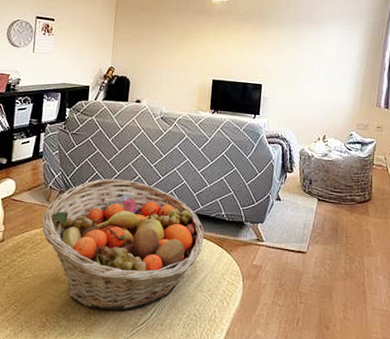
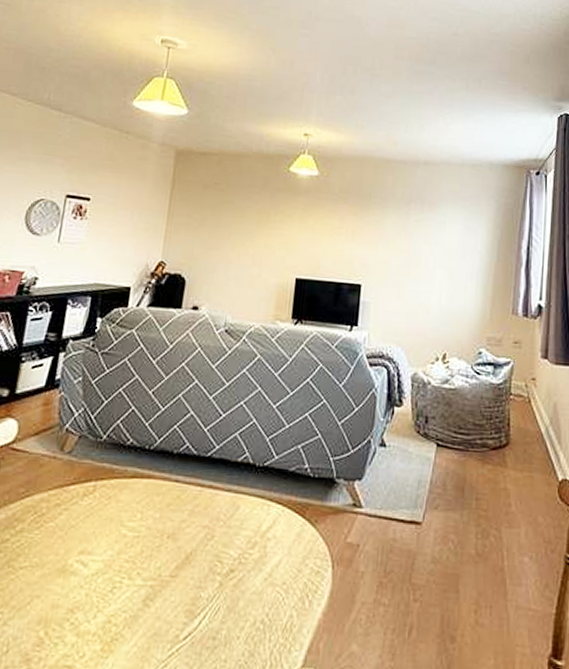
fruit basket: present [41,178,205,311] -> none [49,416,280,618]

